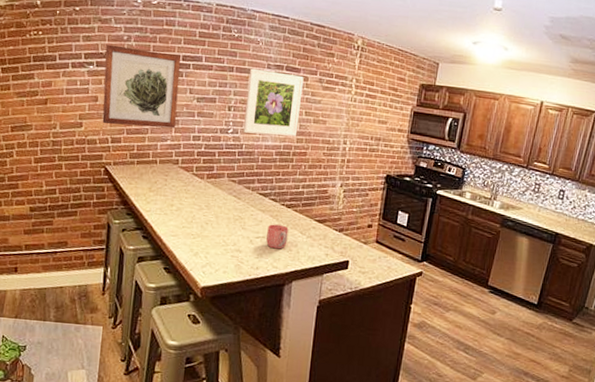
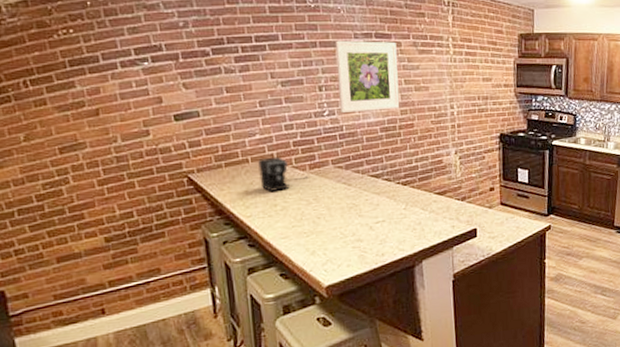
wall art: present [102,44,181,128] -> none [159,34,263,128]
coffee maker: none [163,162,205,193] -> present [257,156,309,192]
mug: present [266,224,289,249] -> none [386,204,410,231]

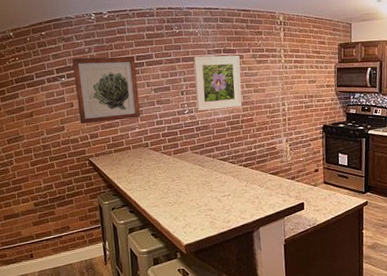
wall art: none [159,34,263,128] -> present [72,56,141,124]
coffee maker: present [257,156,309,192] -> none [136,145,173,171]

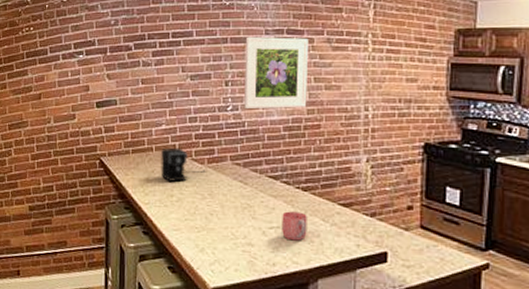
wall art: present [72,56,141,124] -> none [93,31,171,114]
coffee maker: none [136,145,173,171] -> present [160,147,206,182]
mug: none [231,182,250,203] -> present [282,211,307,241]

